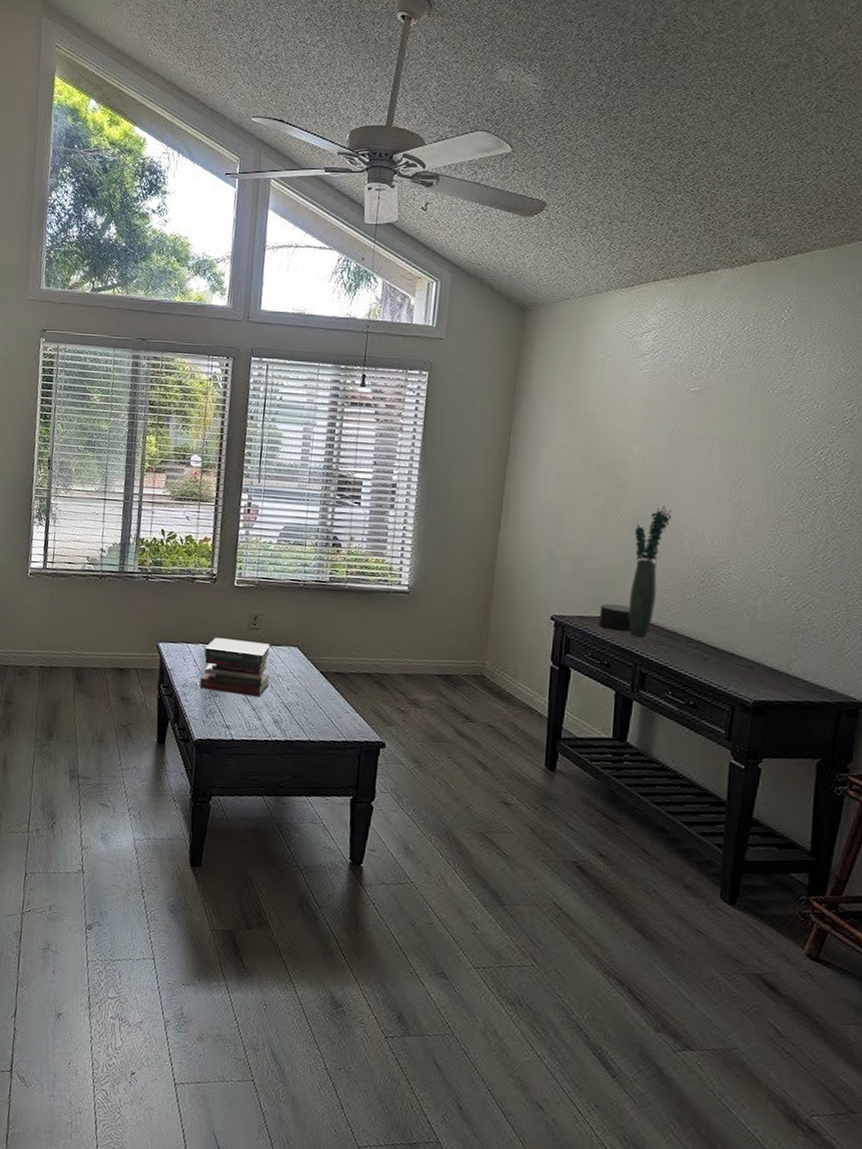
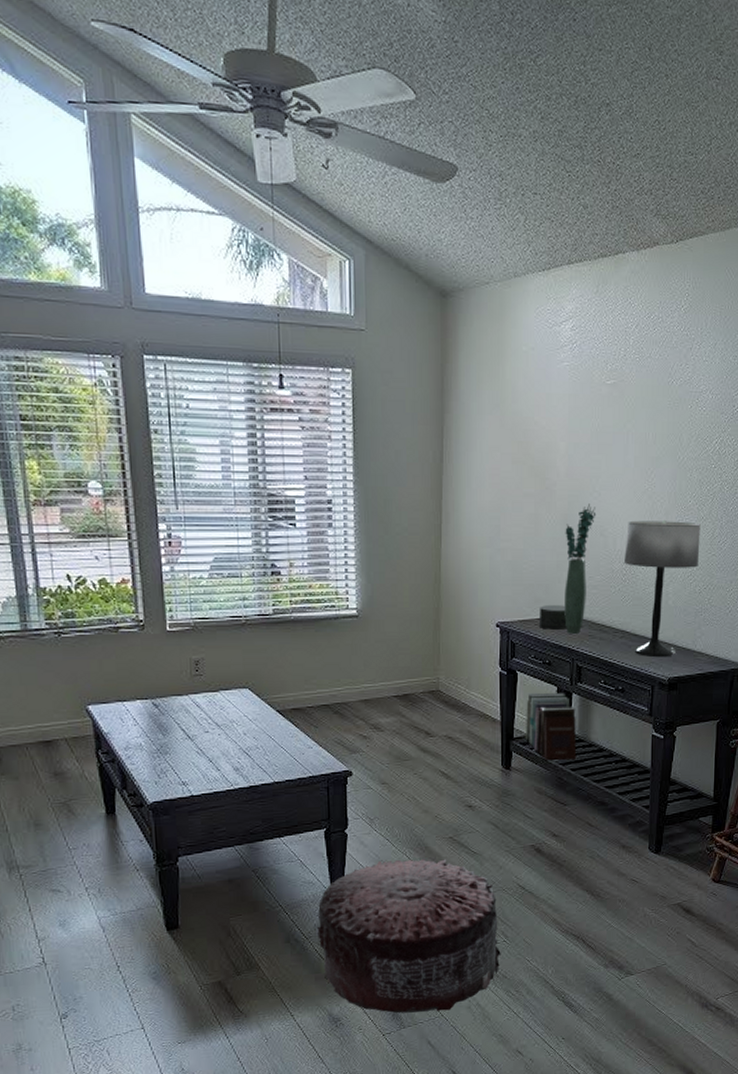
books: present [199,637,270,697] -> none [144,689,223,748]
pouf: none [330,842,529,1030] -> present [317,858,502,1014]
books: none [574,694,636,775] -> present [525,693,577,761]
table lamp: none [701,526,800,677] -> present [623,519,701,658]

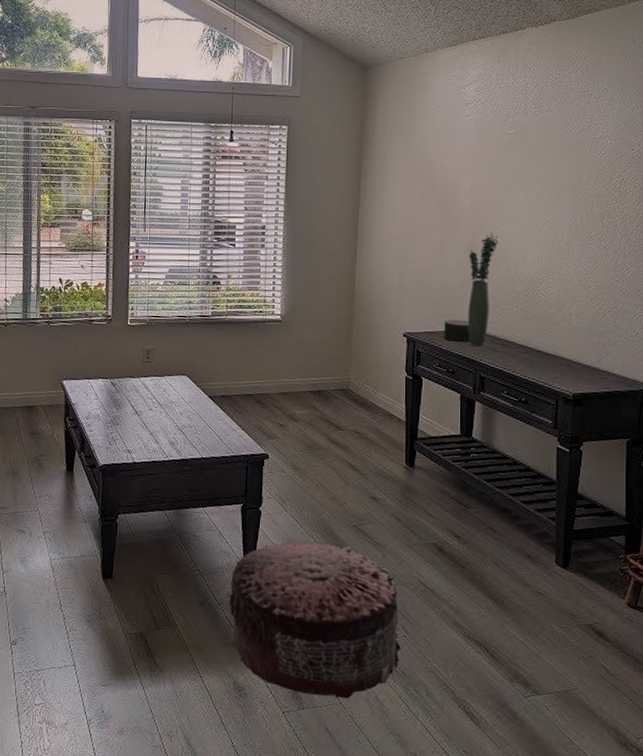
books: present [525,693,577,761] -> none [428,398,480,465]
table lamp: present [623,519,701,658] -> none [525,248,603,374]

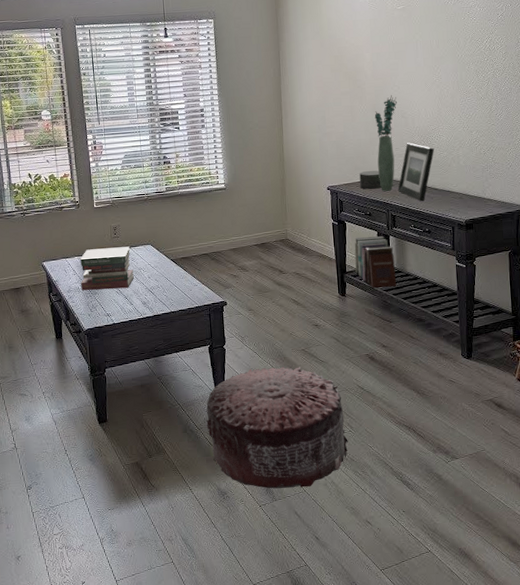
books: none [102,372,164,423] -> present [80,246,134,291]
books: none [428,398,480,465] -> present [354,236,397,289]
picture frame: none [490,291,541,364] -> present [397,143,435,201]

